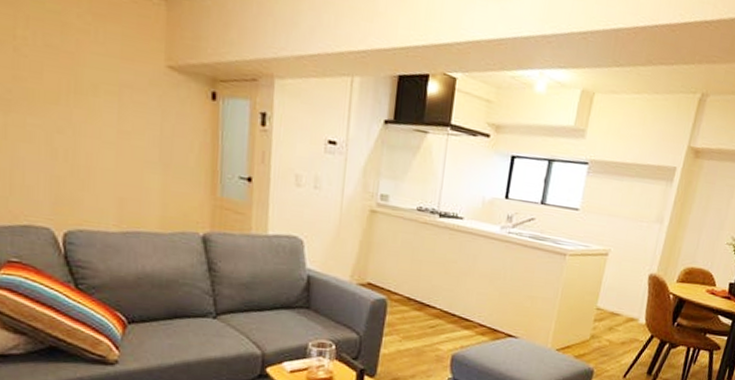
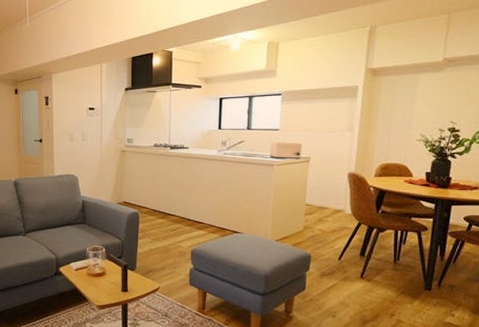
toaster: none [563,224,604,251] -> present [270,142,303,160]

